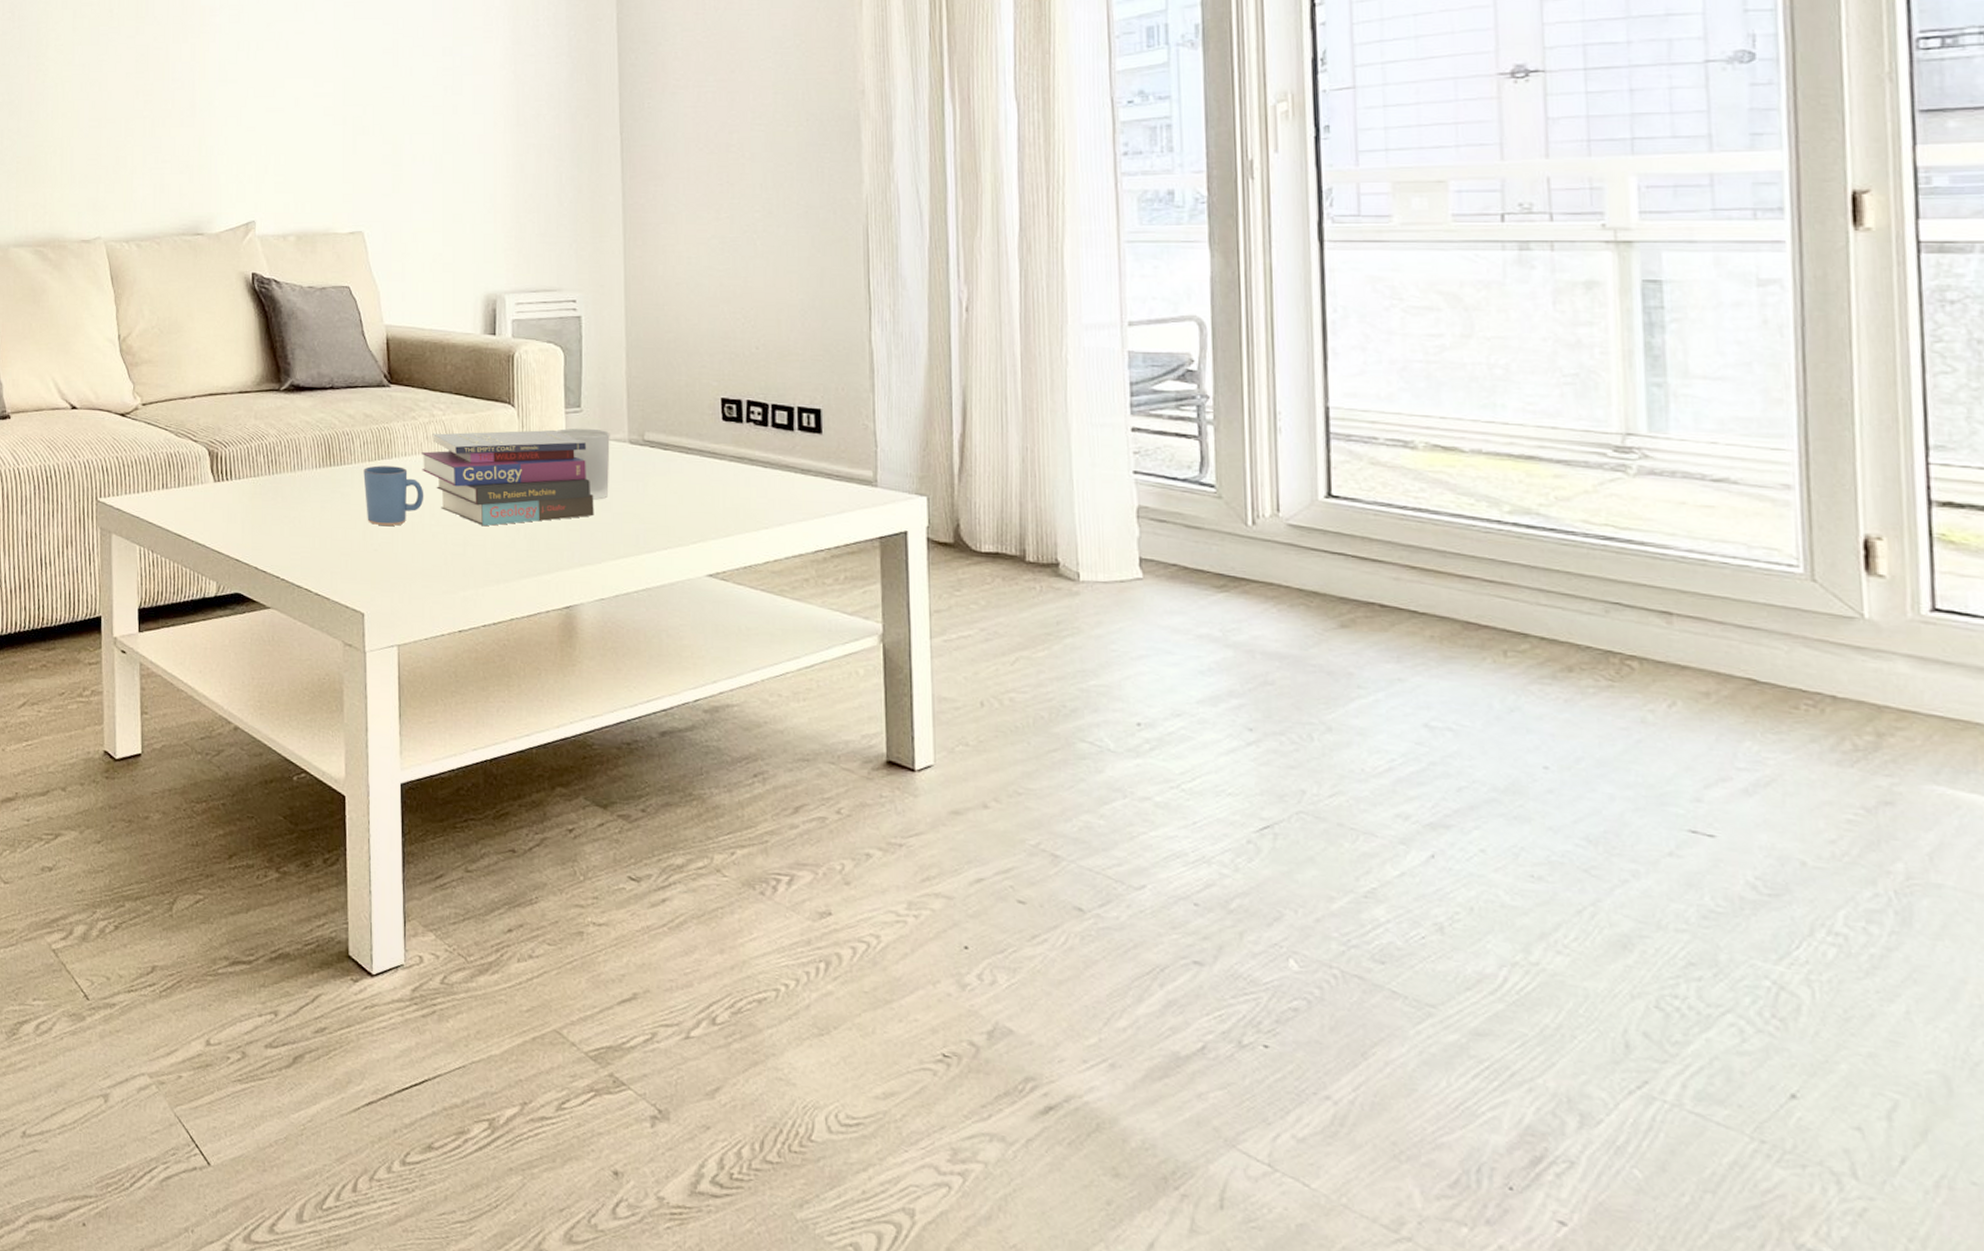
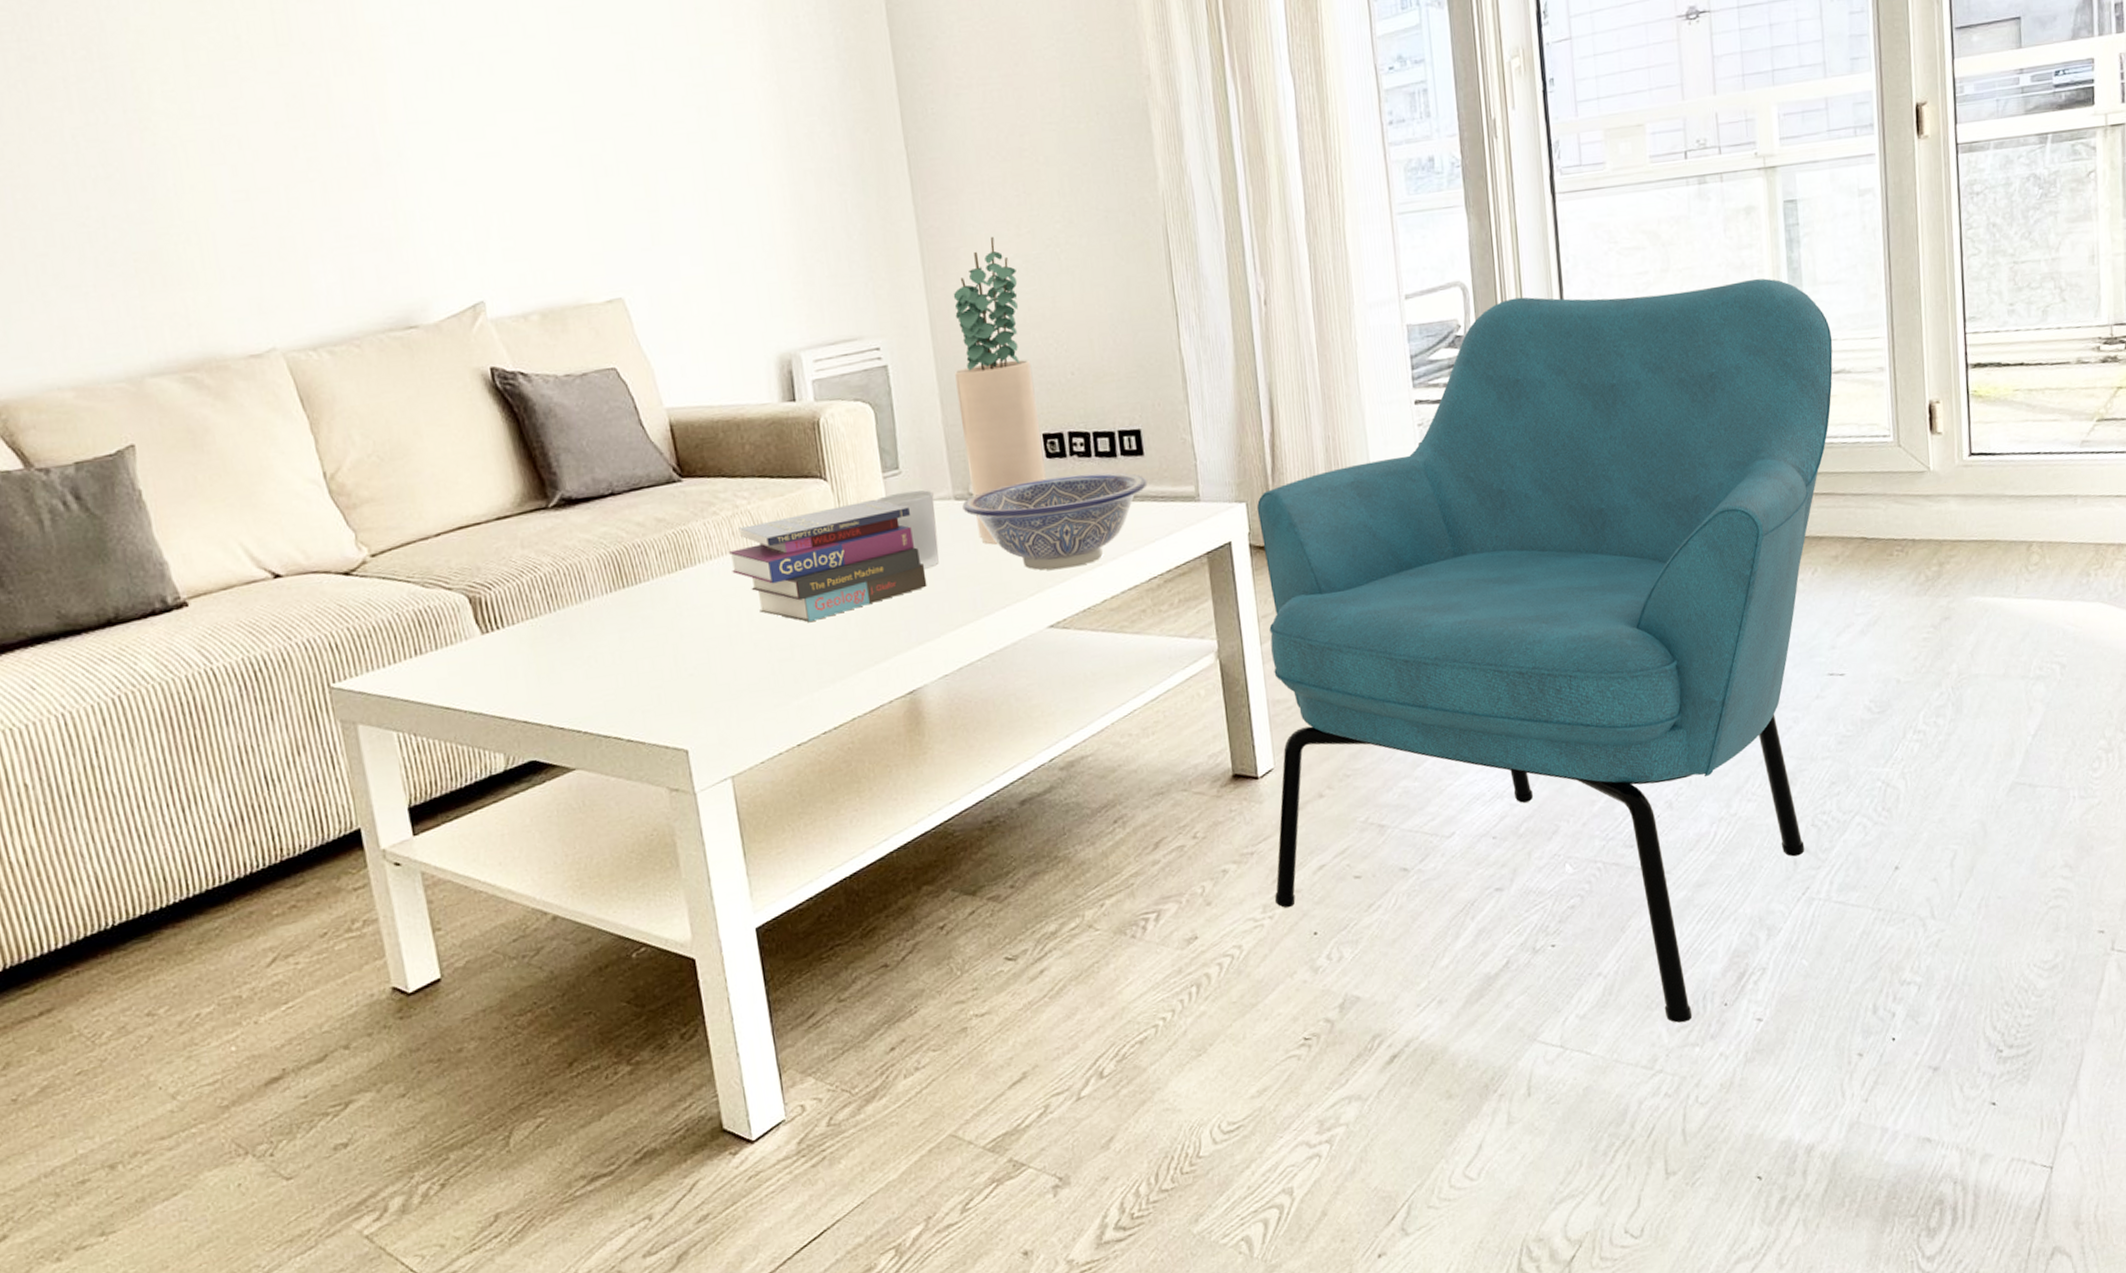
mug: present [363,465,424,526] -> none [664,573,739,646]
decorative bowl: none [636,438,823,526] -> present [962,472,1148,570]
vase: none [642,218,720,491] -> present [953,237,1046,545]
armchair: none [921,341,1711,1192] -> present [1257,278,1833,1023]

